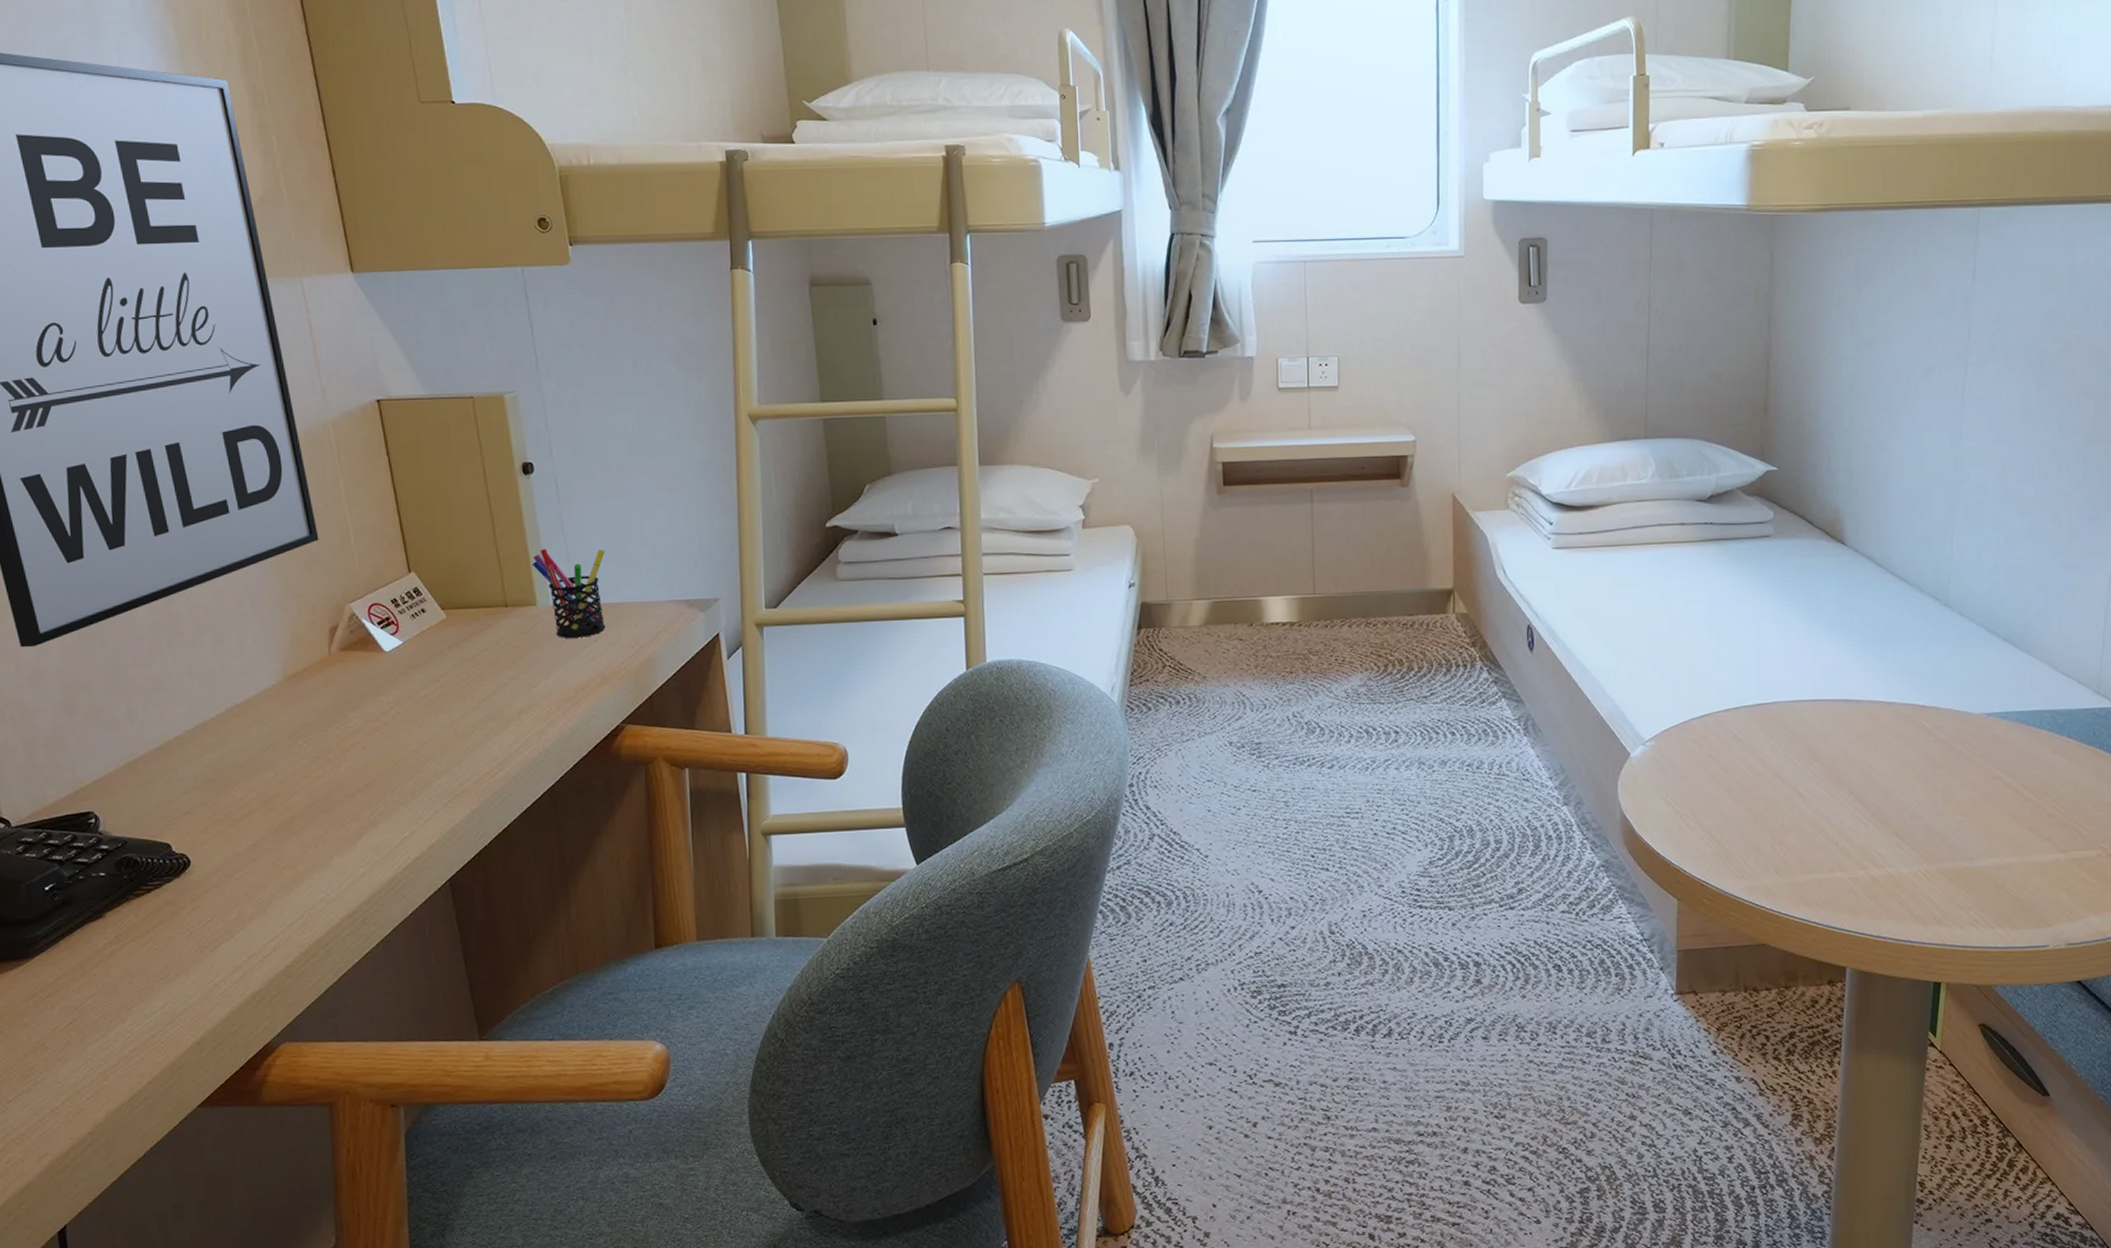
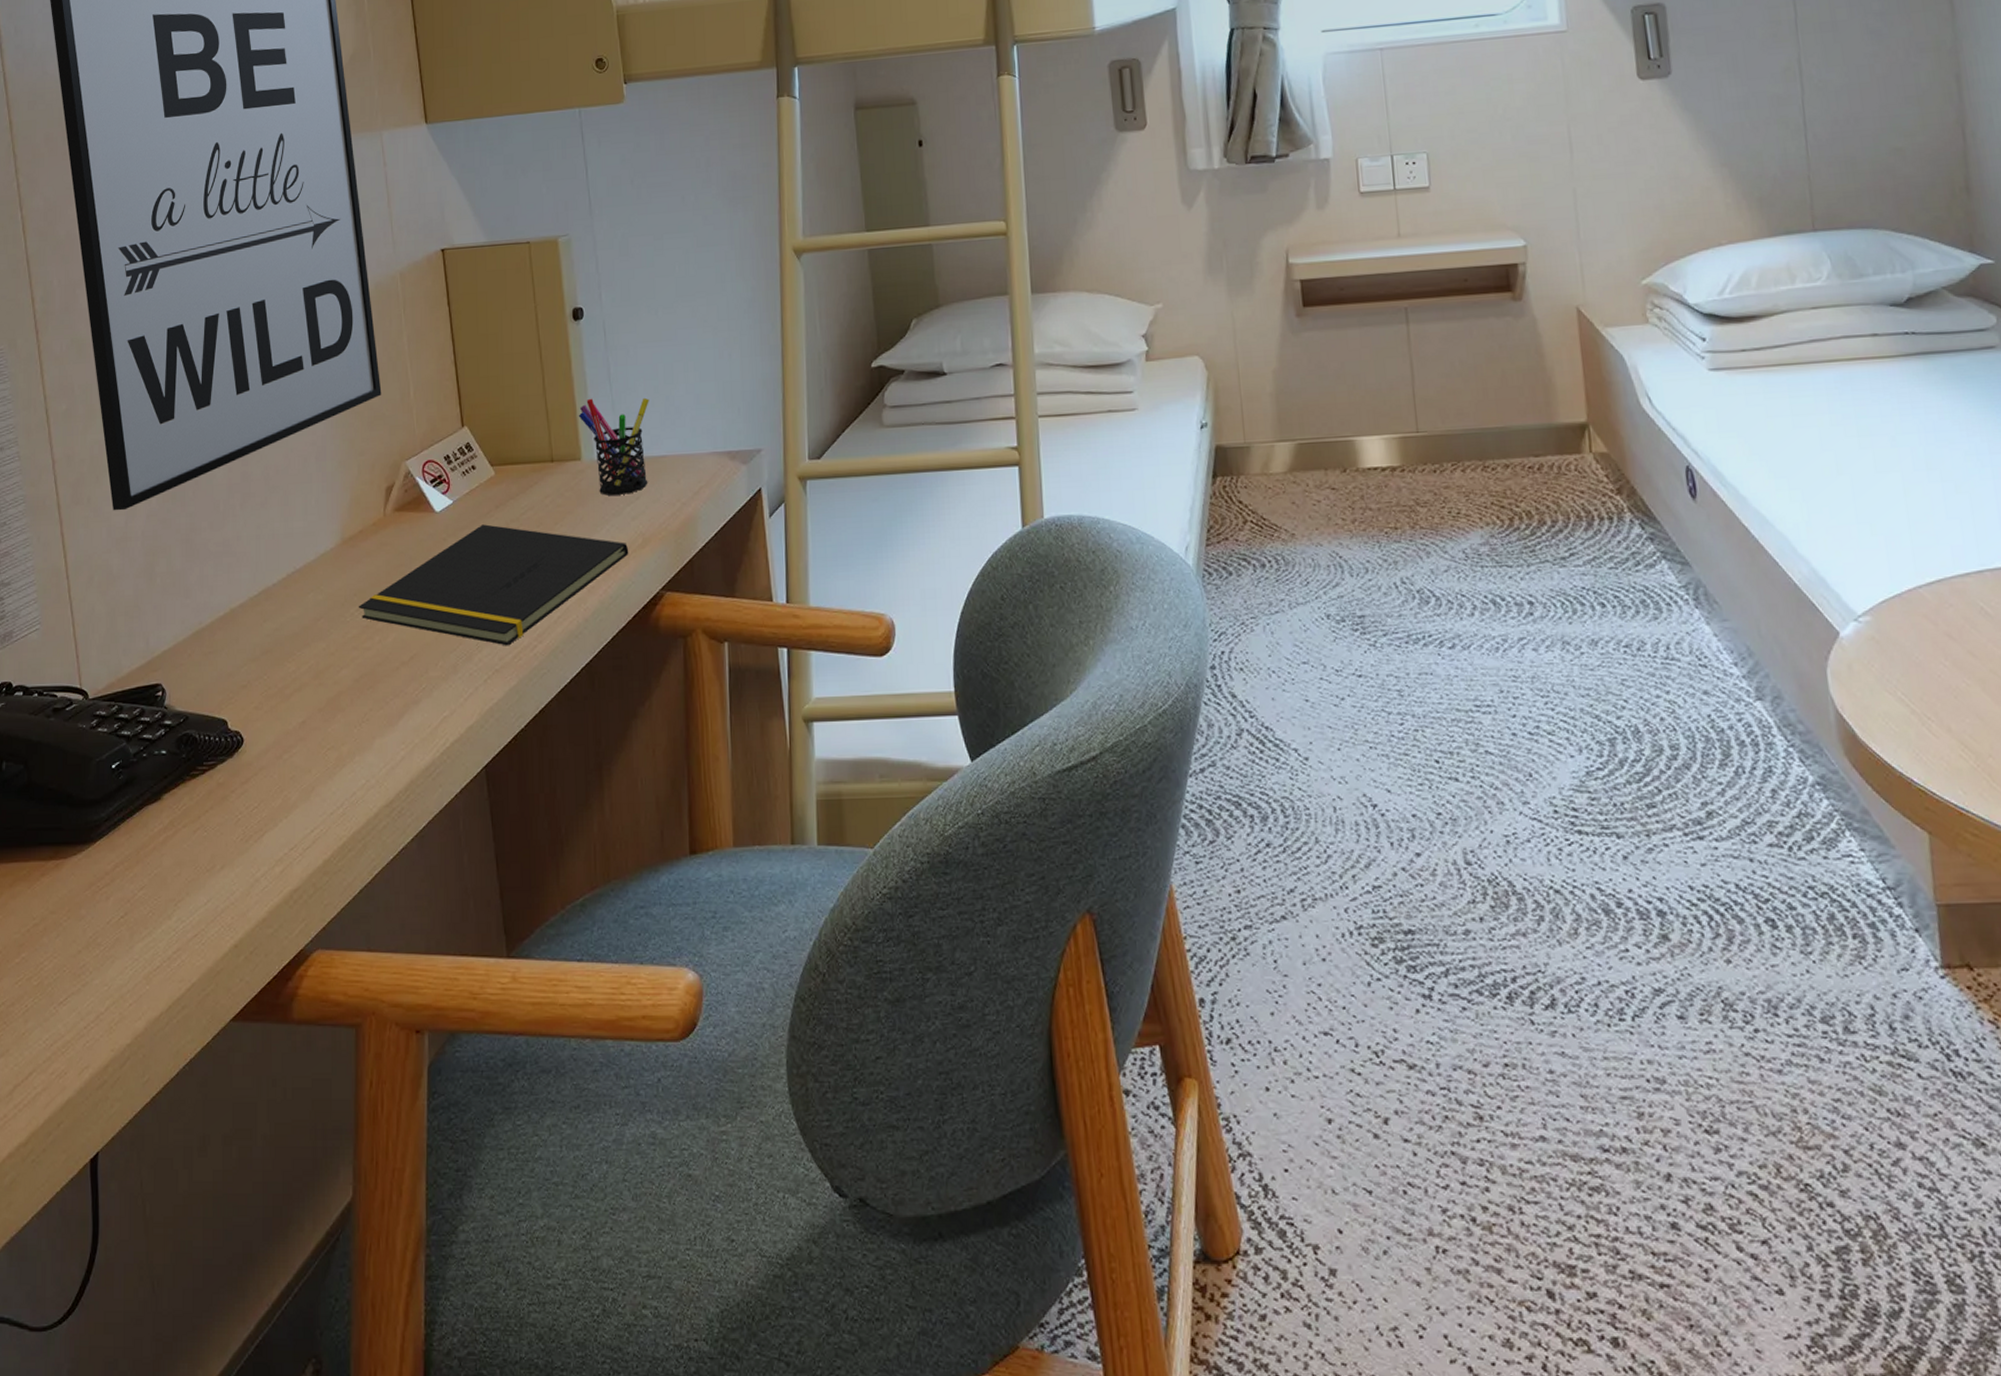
notepad: none [306,663,589,774] -> present [358,524,629,646]

